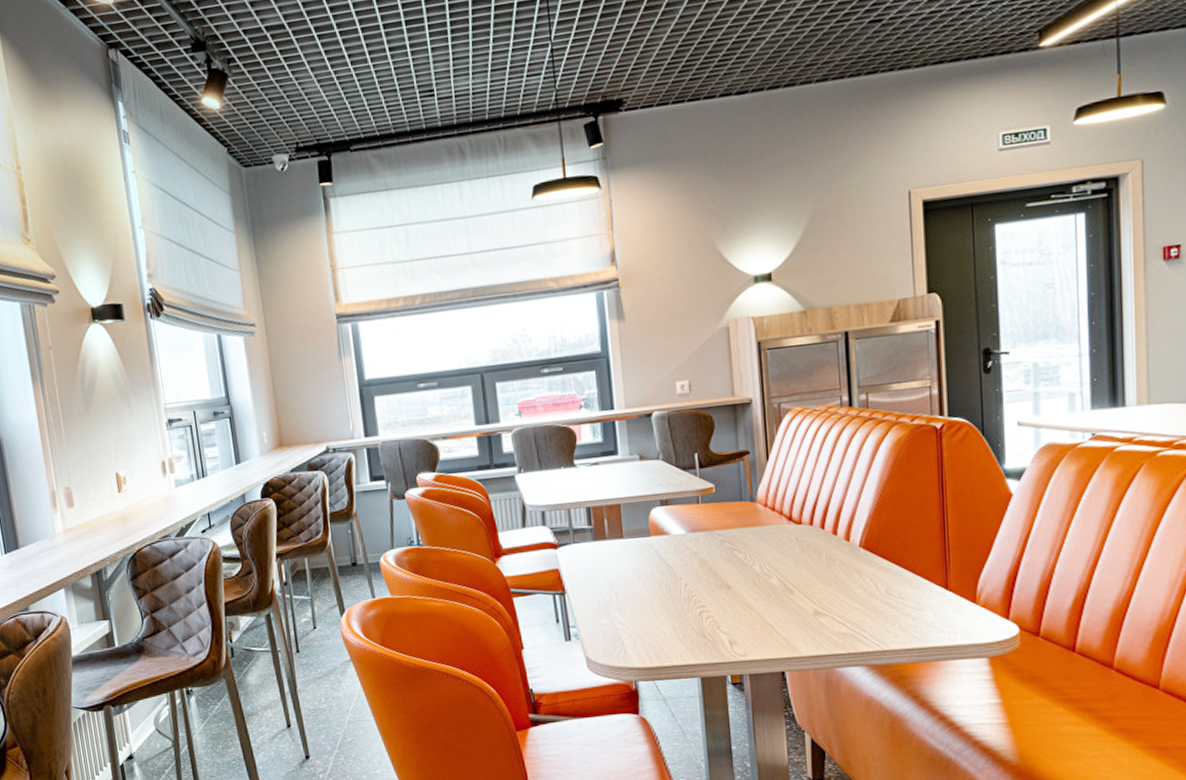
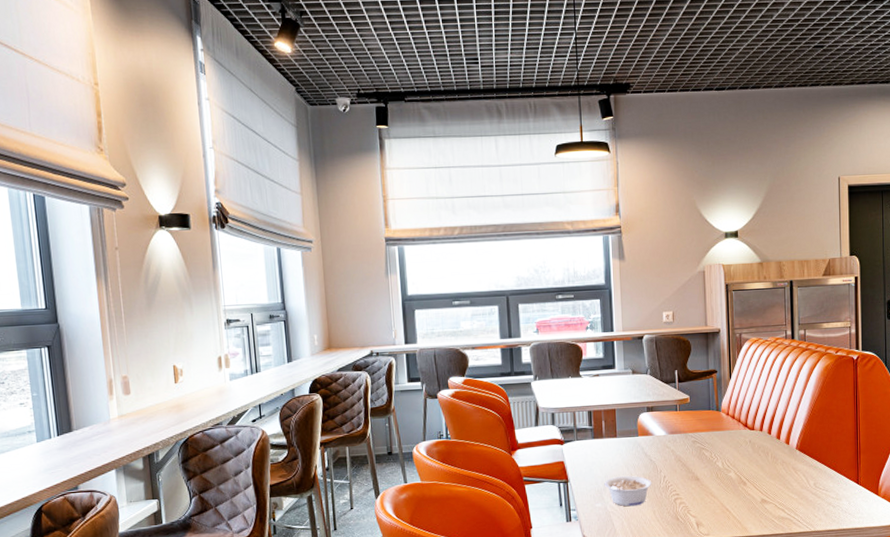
legume: none [609,584,670,622] -> present [604,476,652,507]

